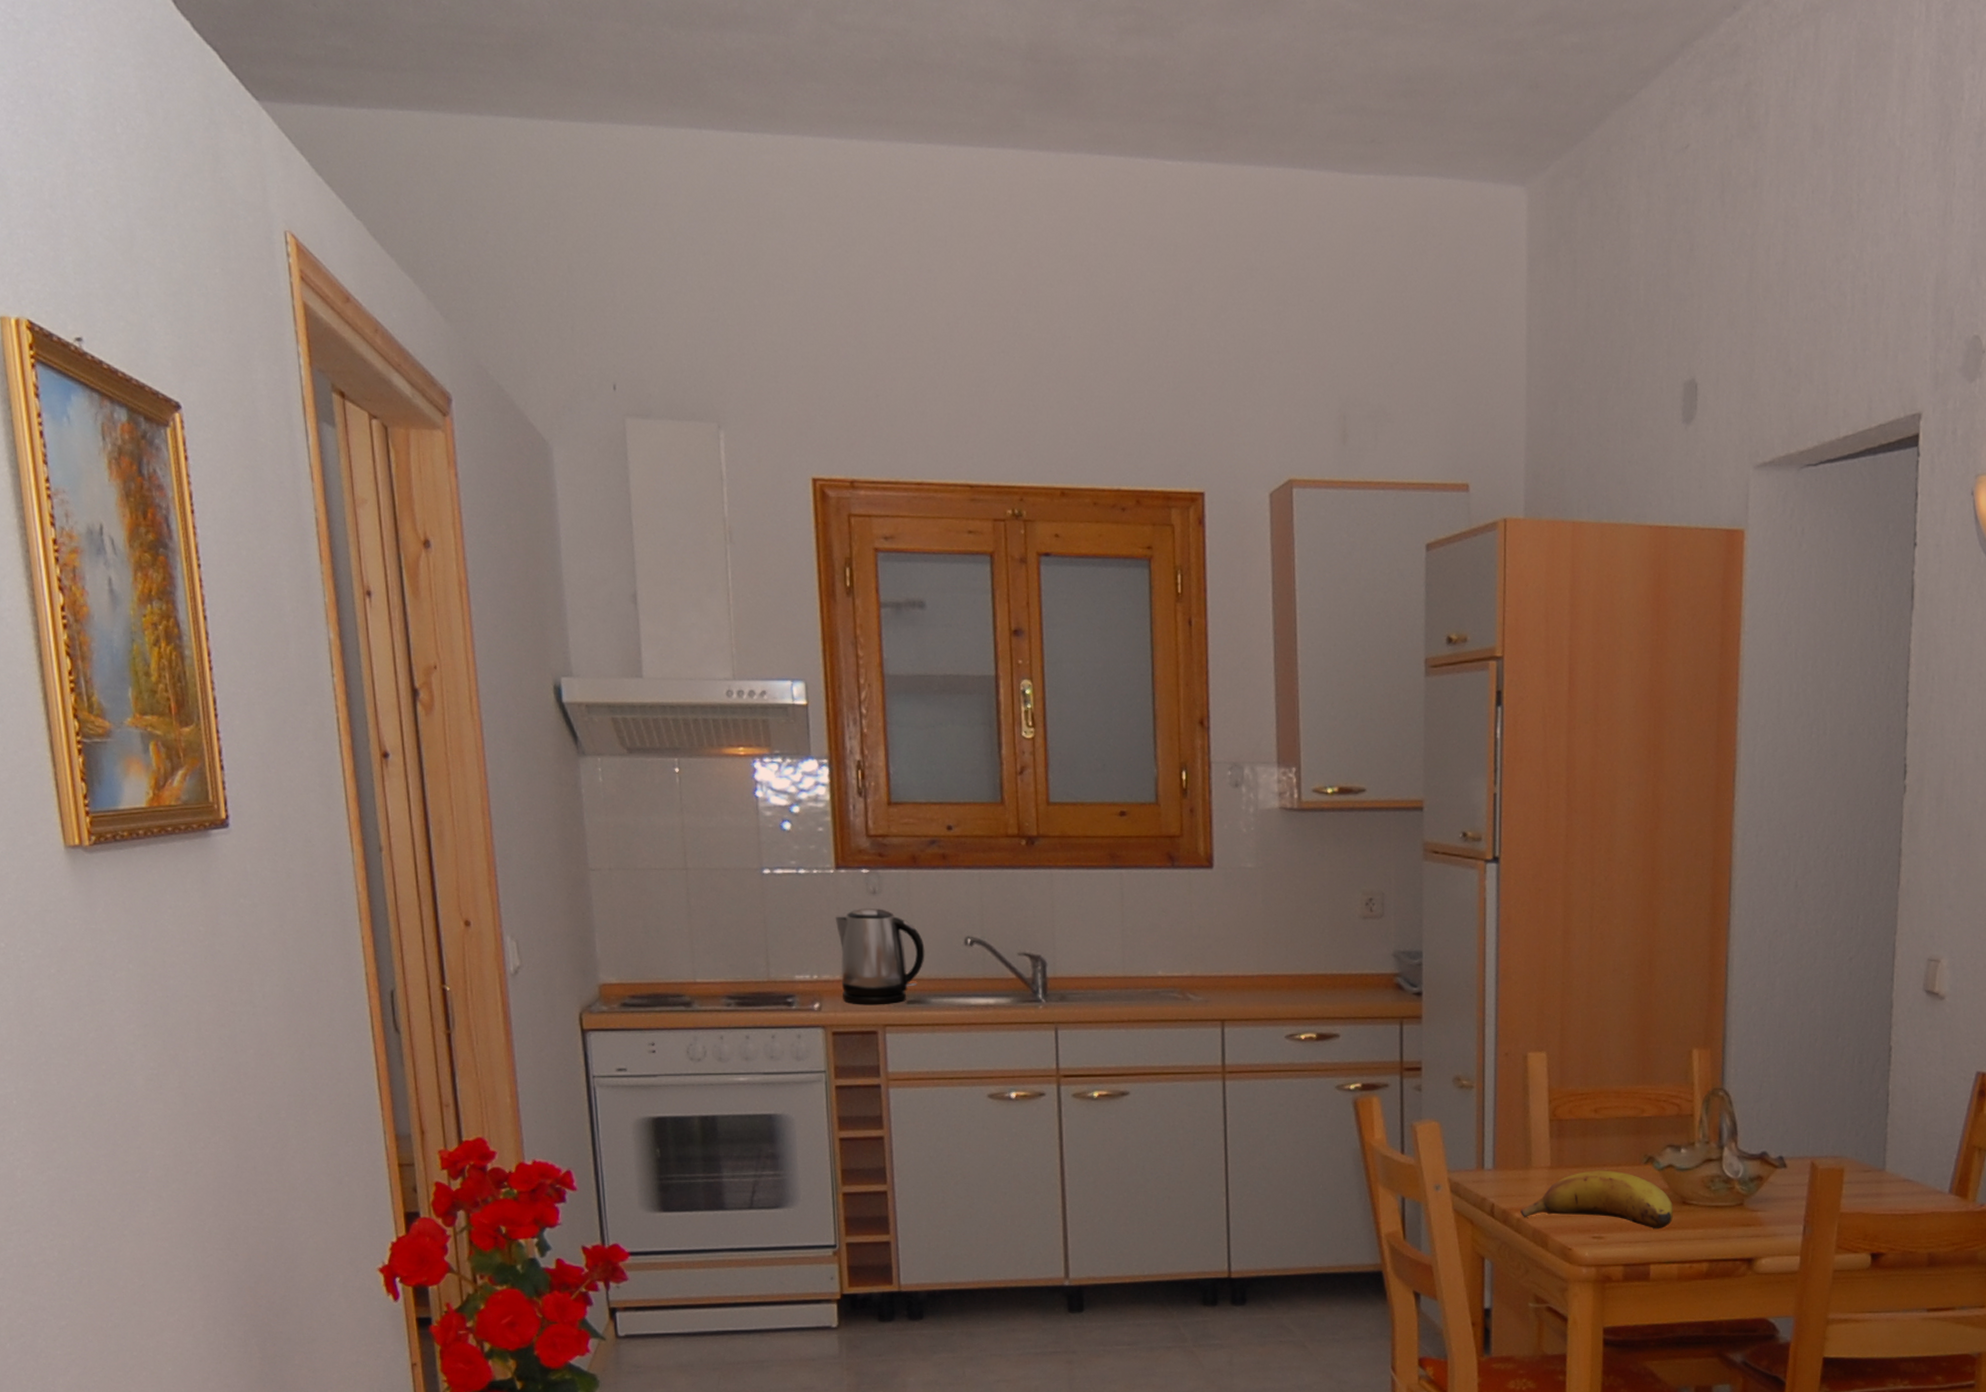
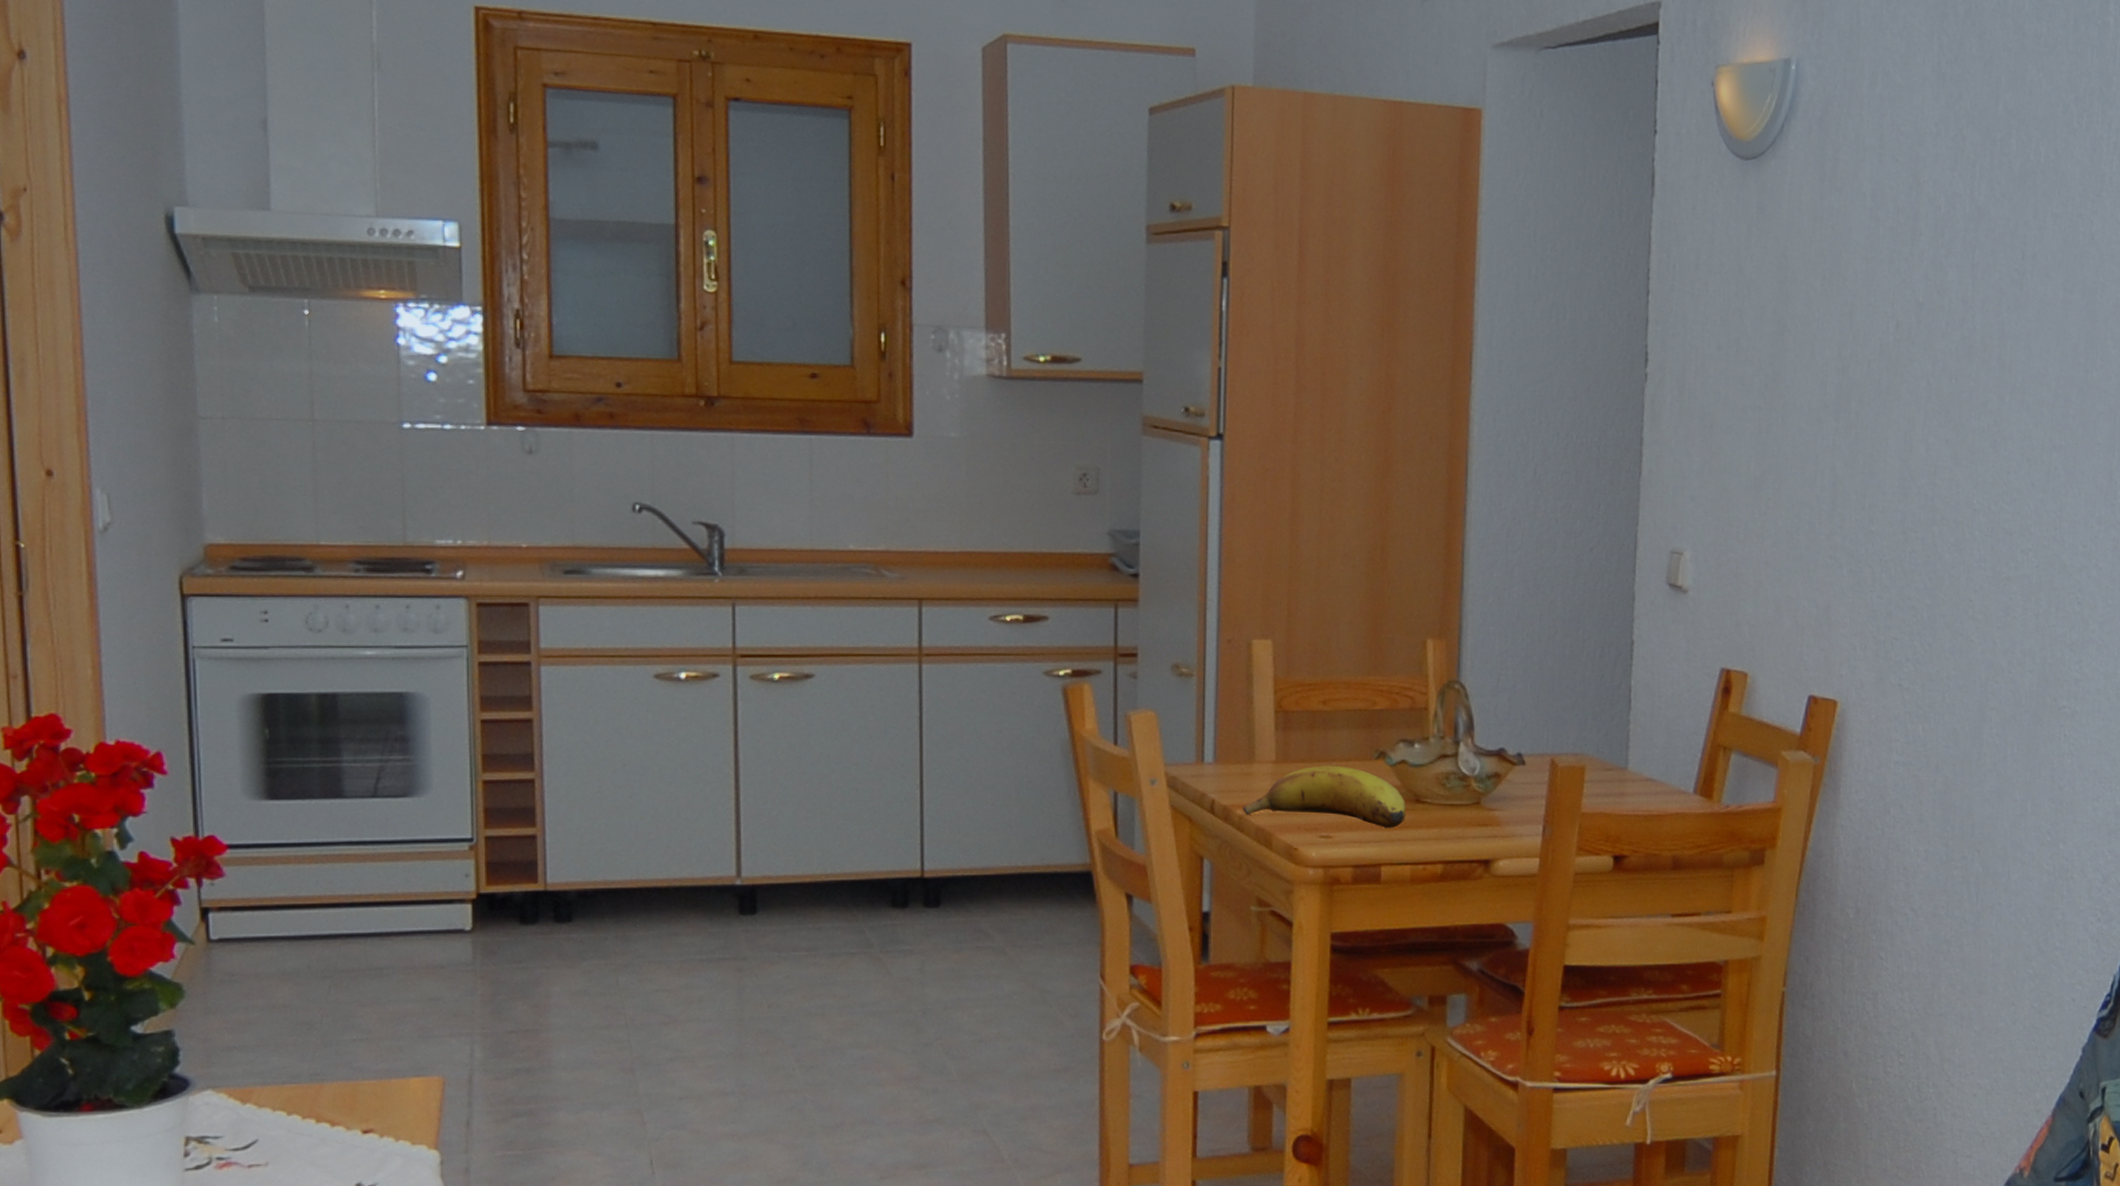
kettle: present [835,909,925,1005] -> none [484,469,587,575]

